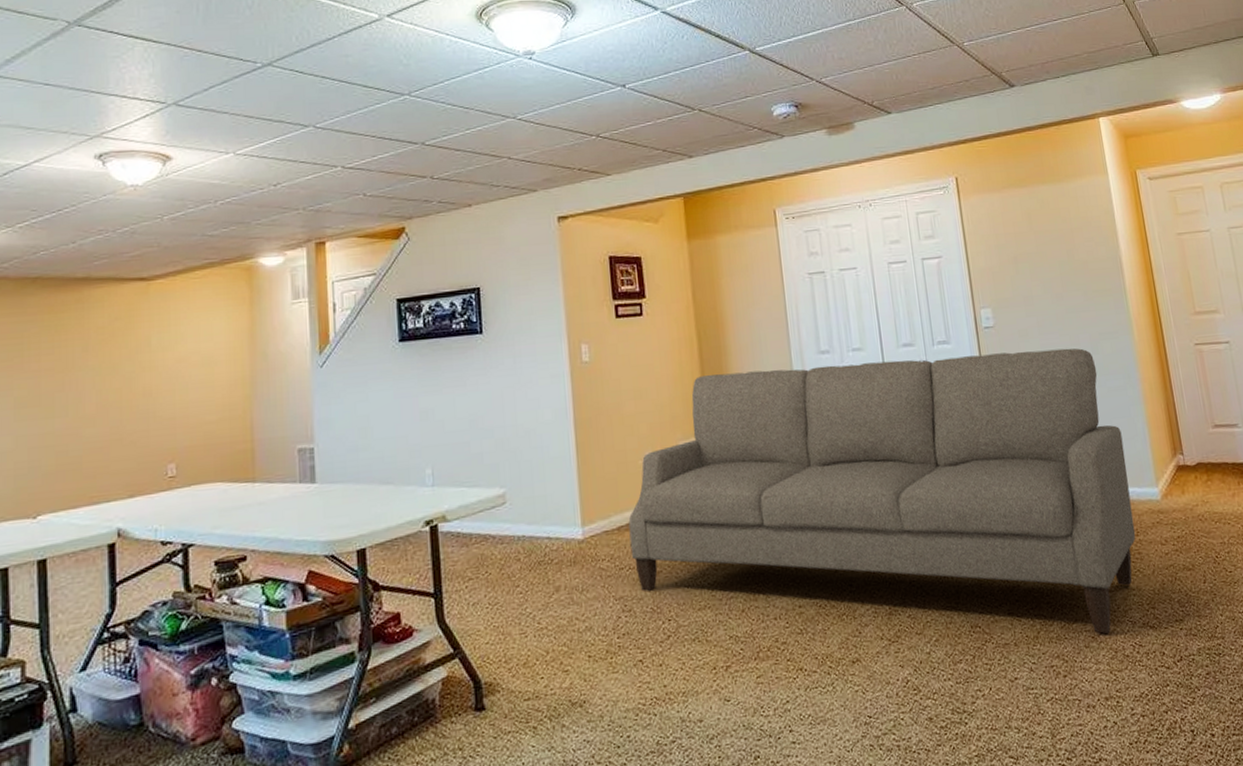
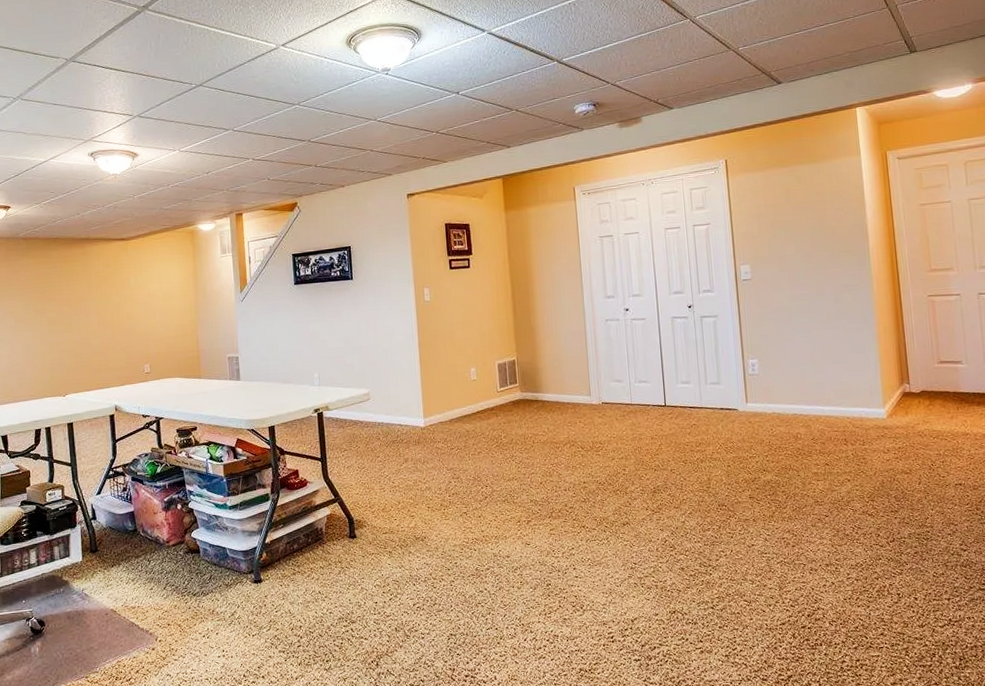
sofa: present [628,348,1136,634] -> none [457,297,862,517]

